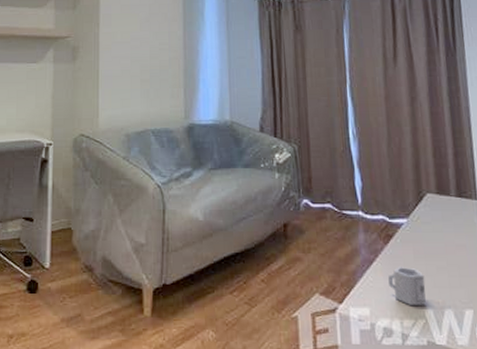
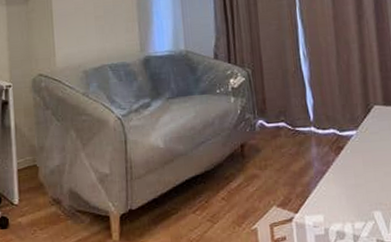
cup: present [388,267,426,306] -> none [340,175,375,210]

